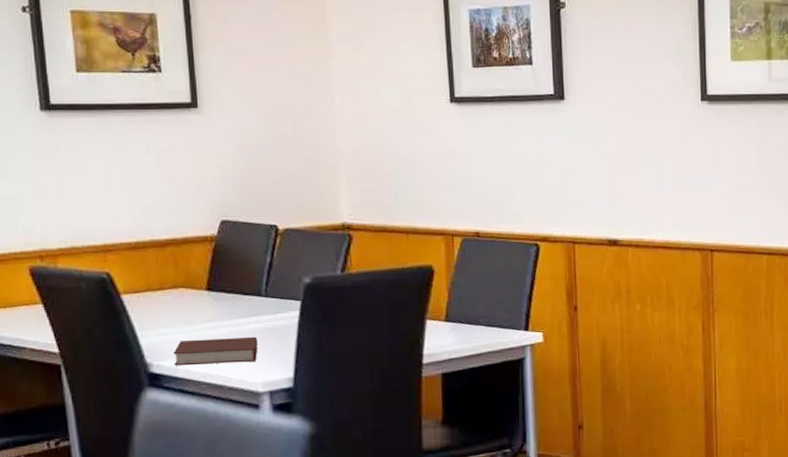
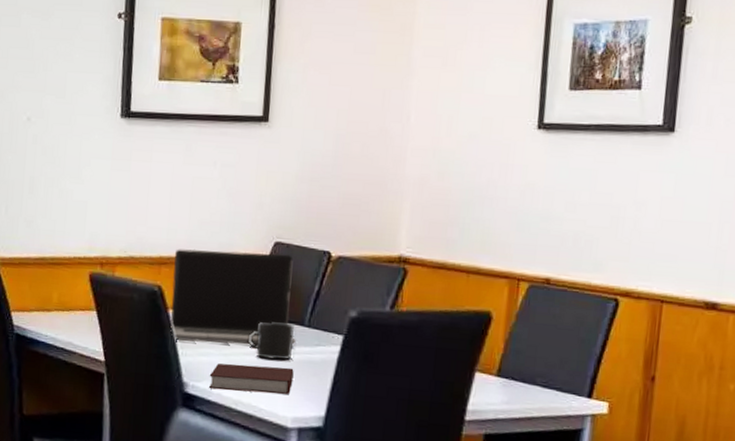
laptop computer: none [119,231,255,323] -> present [170,249,296,345]
mug: none [207,294,253,331] -> present [248,321,295,360]

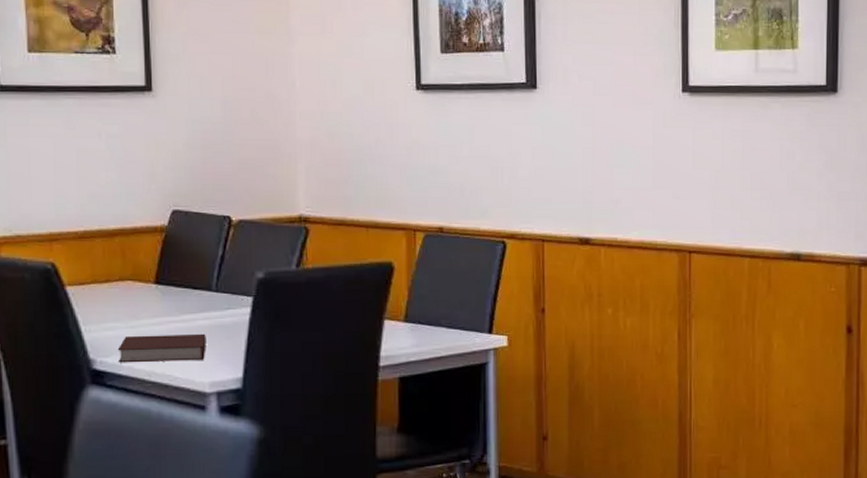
laptop computer: present [170,249,296,345] -> none [65,222,204,317]
mug: present [248,321,295,360] -> none [154,288,203,327]

